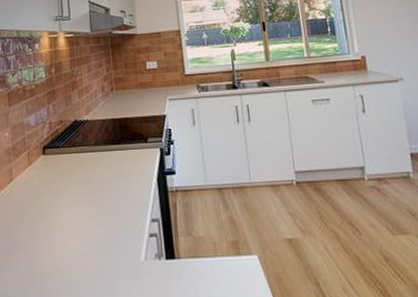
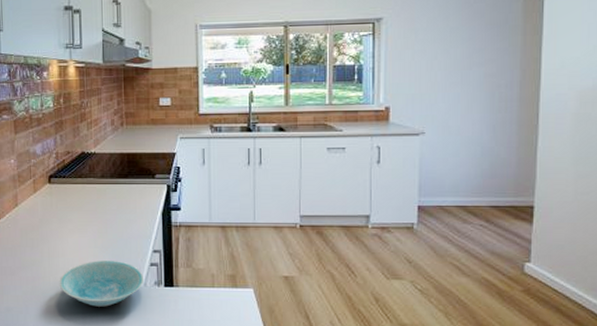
bowl: none [56,233,144,288] -> present [59,261,144,307]

